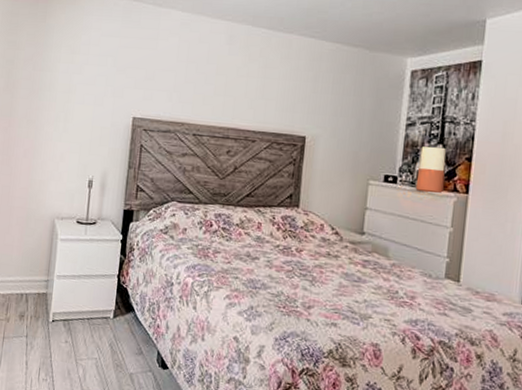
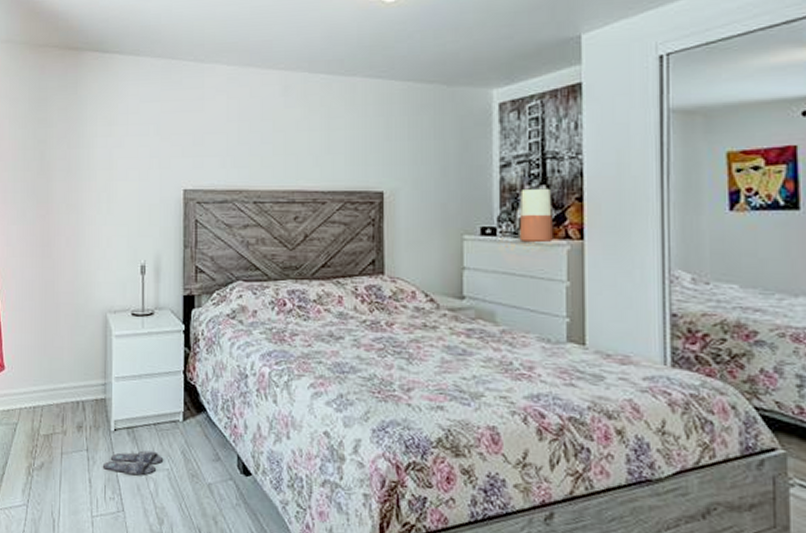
slippers: none [39,340,92,363] -> present [102,450,162,476]

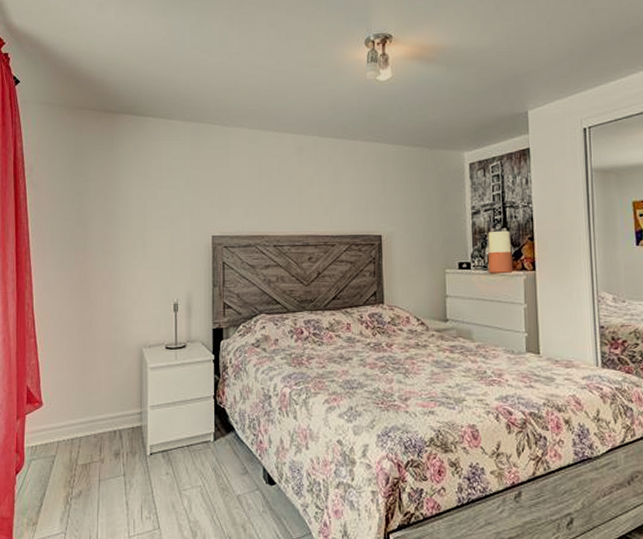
slippers: present [102,450,162,476] -> none [139,471,195,494]

